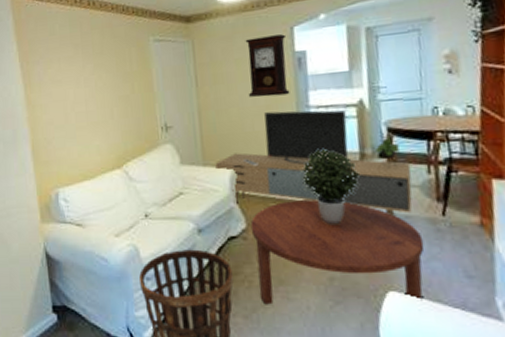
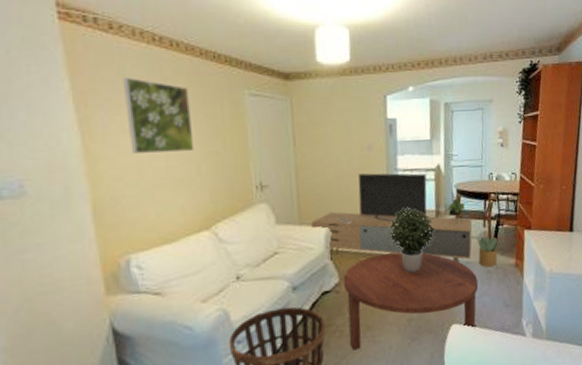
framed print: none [54,36,108,101] -> present [124,78,195,154]
pendulum clock: present [245,34,290,98] -> none [343,101,382,160]
potted plant: none [420,185,452,225] -> present [477,236,498,268]

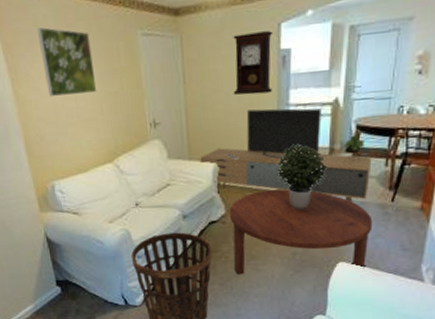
pendulum clock: none [343,101,382,160] -> present [233,31,274,95]
potted plant: present [477,236,498,268] -> none [376,176,402,209]

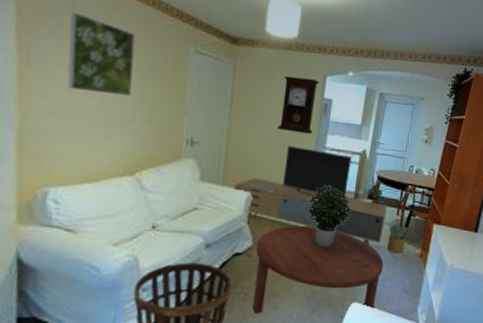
potted plant: none [376,176,402,209] -> present [387,223,408,254]

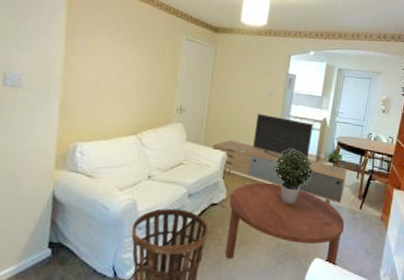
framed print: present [67,12,136,97] -> none [95,15,144,75]
pendulum clock: present [277,75,320,134] -> none [248,56,285,104]
potted plant: present [387,223,408,254] -> none [348,186,368,215]

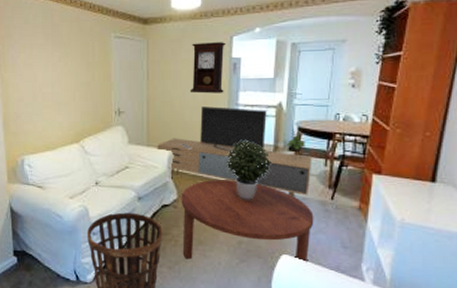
pendulum clock: none [248,56,285,104] -> present [189,42,227,94]

